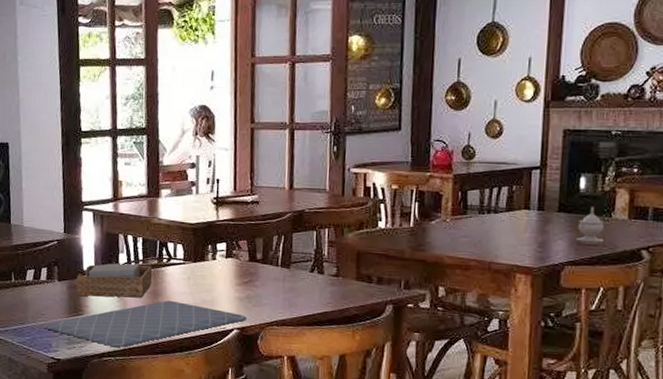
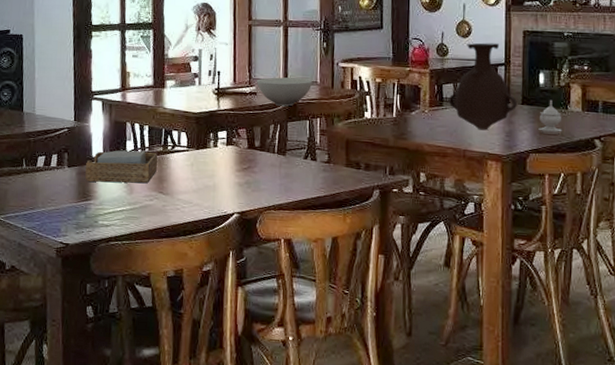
placemat: present [43,300,247,348] -> none [52,185,247,232]
bowl: none [258,184,321,216] -> present [256,77,313,107]
vase: none [473,144,553,241] -> present [448,43,517,130]

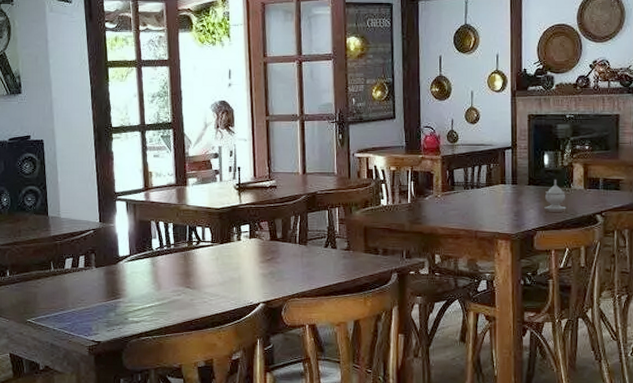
napkin holder: present [85,150,158,184] -> none [113,248,184,280]
bowl: present [256,77,313,107] -> none [275,170,330,198]
vase: present [448,43,517,130] -> none [459,128,524,211]

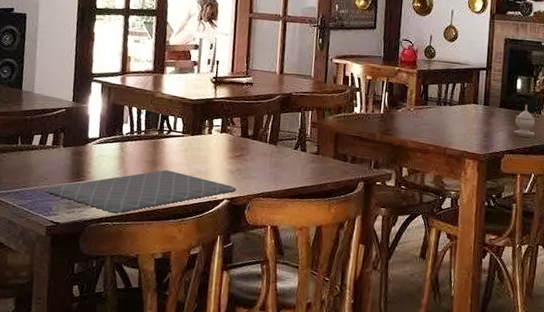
placemat: none [82,280,272,327] -> present [44,169,237,213]

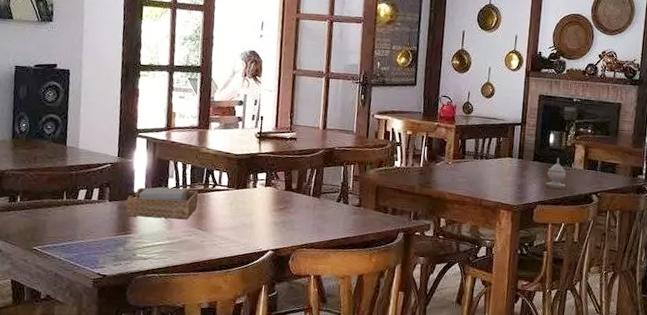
placemat: present [44,169,237,213] -> none [91,222,281,265]
napkin holder: none [80,132,154,167] -> present [126,187,199,220]

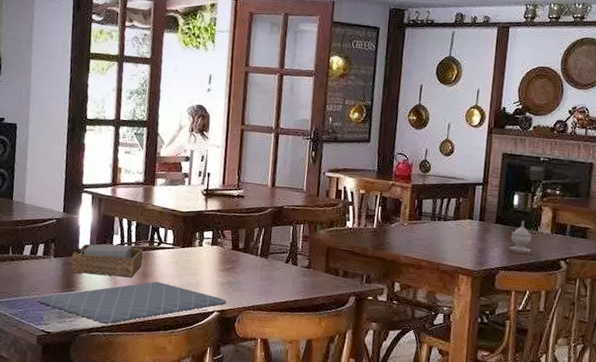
placemat: none [91,222,281,265] -> present [35,281,227,324]

